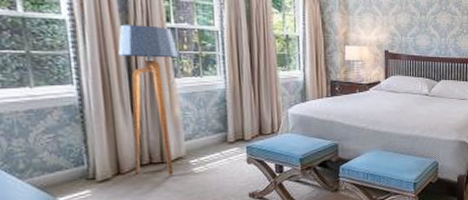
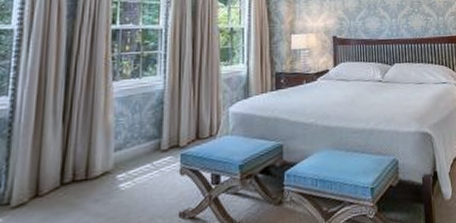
floor lamp: present [118,24,178,175] -> none [55,28,119,196]

